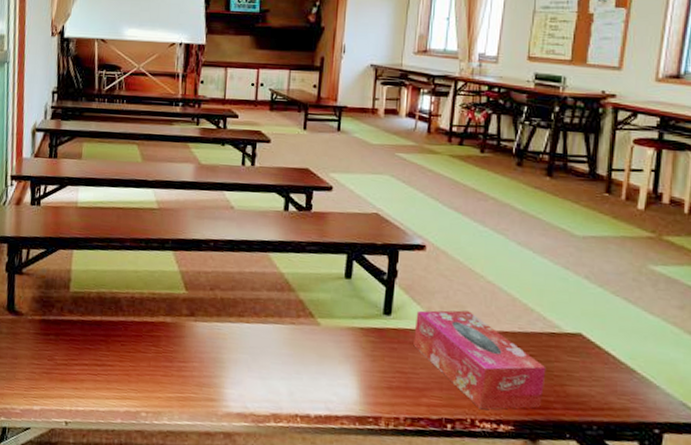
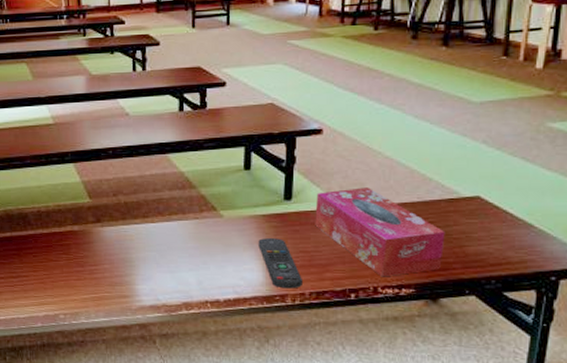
remote control: none [354,353,398,412] -> present [258,238,302,289]

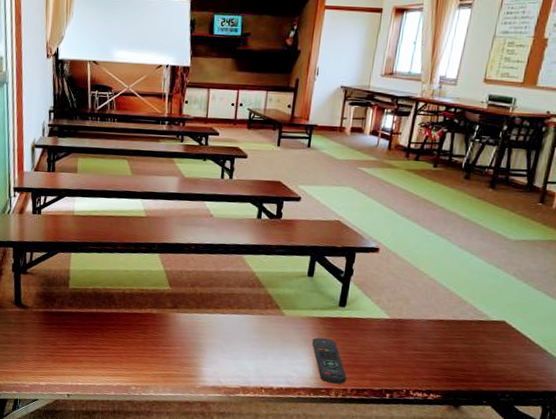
tissue box: present [315,187,445,277] -> none [363,302,473,382]

